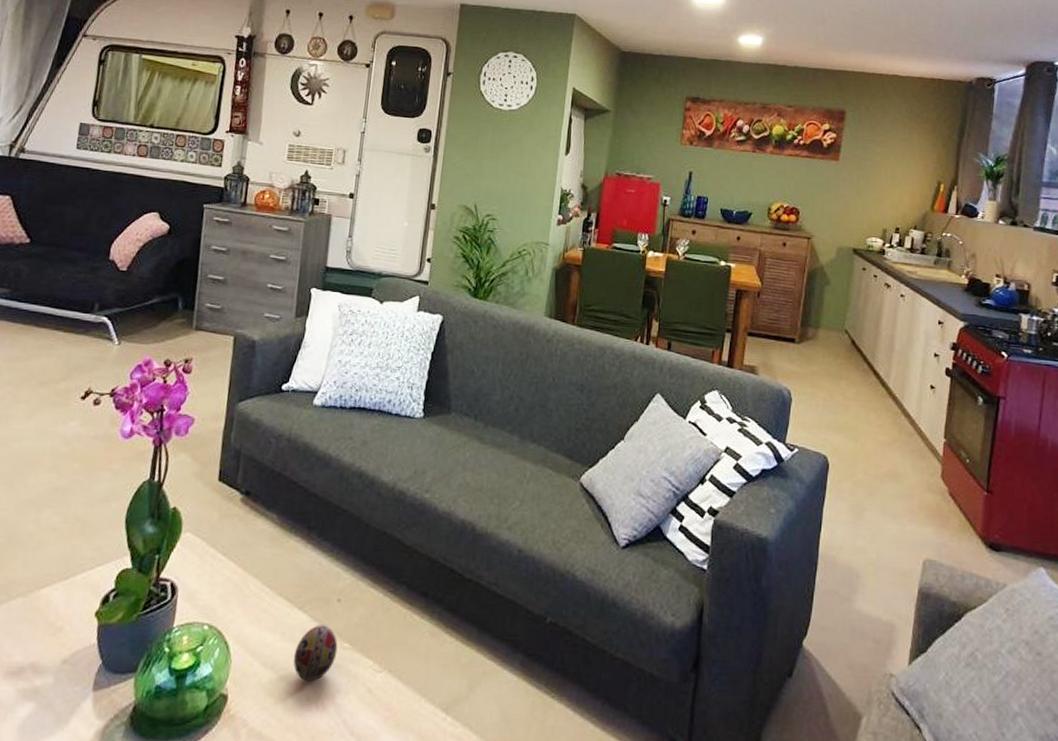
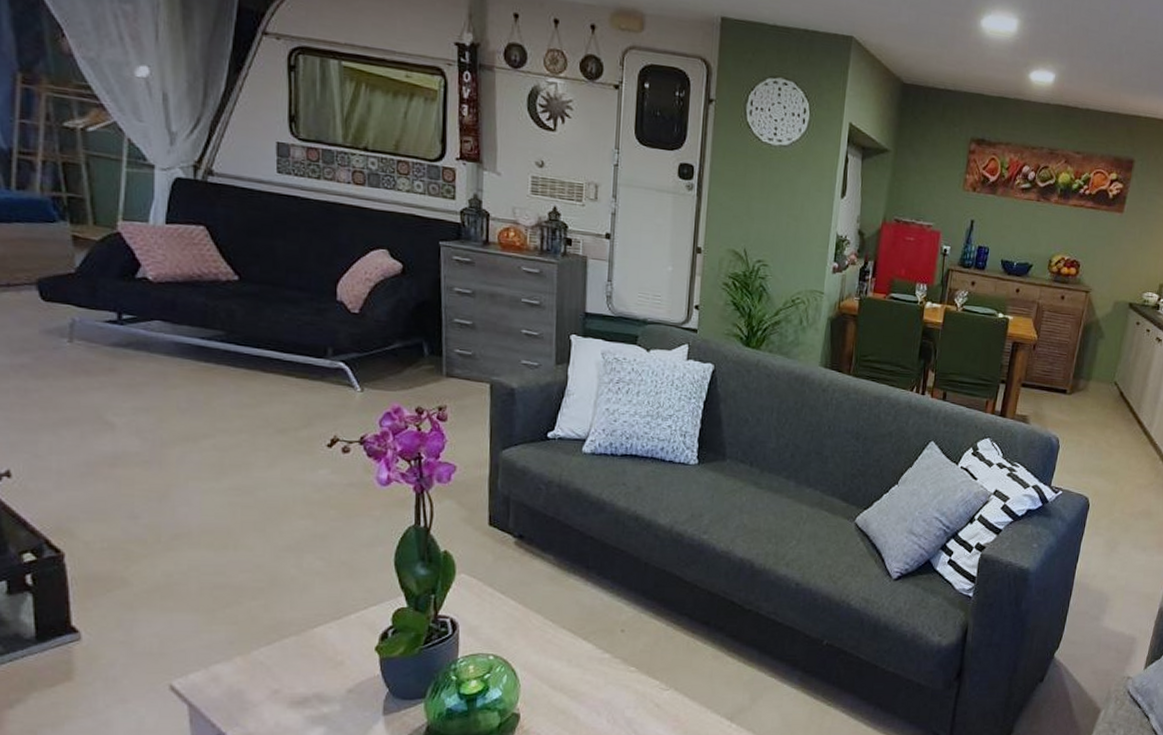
decorative egg: present [293,625,338,682] -> none [581,652,625,700]

